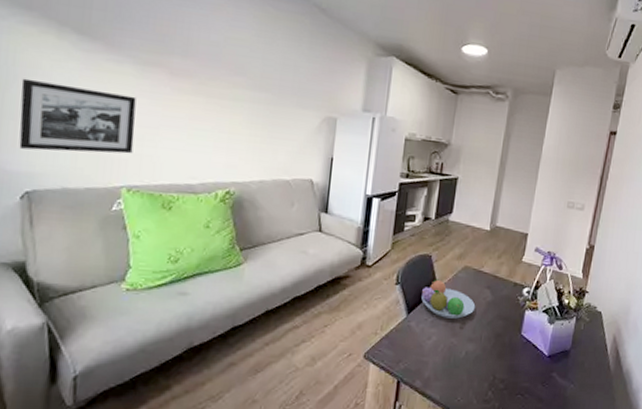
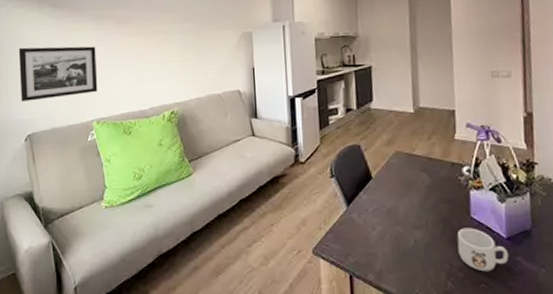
fruit bowl: present [421,279,476,319] -> none [357,168,415,207]
mug: none [503,344,547,385] -> present [457,227,509,272]

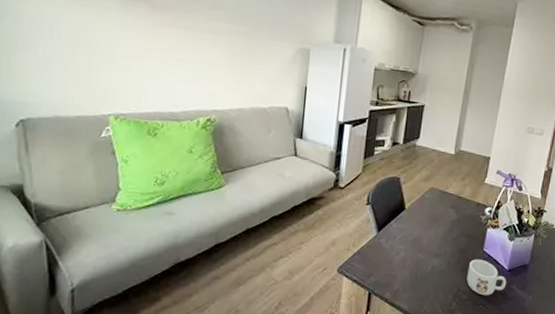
picture frame: present [18,46,98,102] -> none [12,13,121,84]

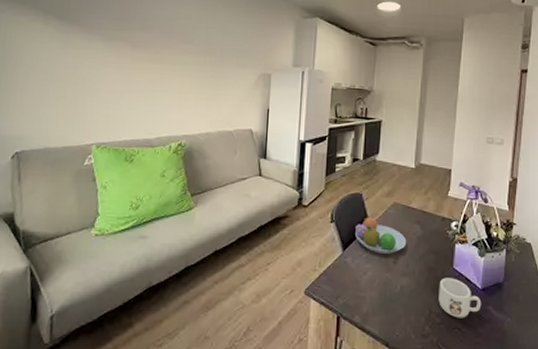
fruit bowl: none [390,199,441,236] -> present [355,216,407,254]

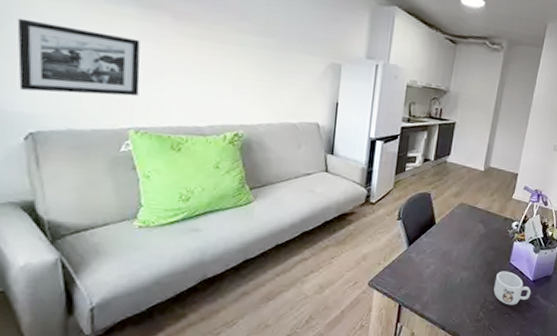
picture frame: none [11,58,104,117] -> present [17,18,140,97]
fruit bowl: present [355,216,407,254] -> none [421,214,470,250]

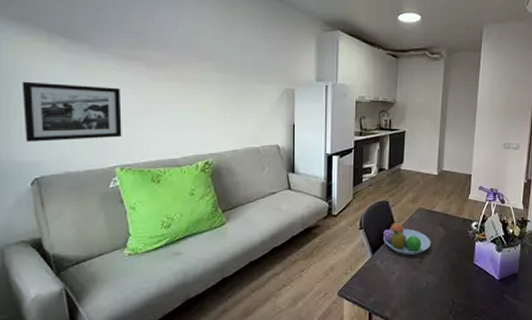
fruit bowl: none [421,214,470,250] -> present [383,221,431,255]
mug: present [493,271,531,305] -> none [461,272,499,307]

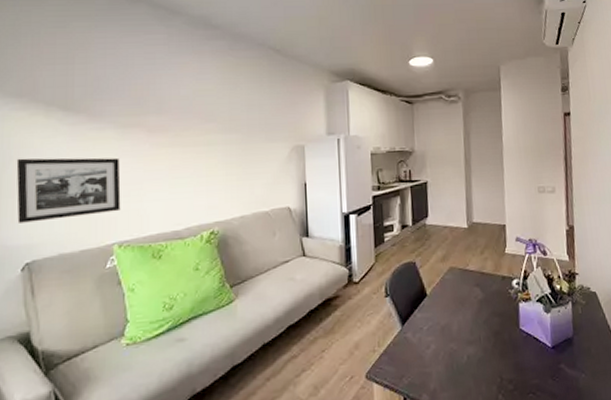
fruit bowl: present [383,221,431,255] -> none [412,285,469,324]

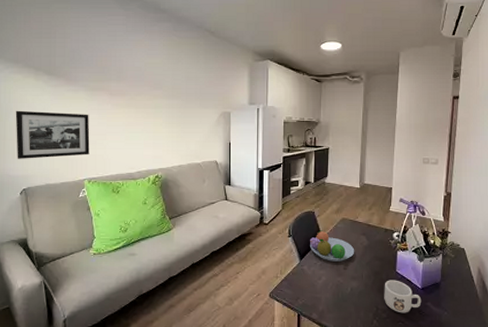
fruit bowl: none [412,285,469,324] -> present [310,230,355,262]
mug: none [507,339,554,382] -> present [384,280,422,313]

